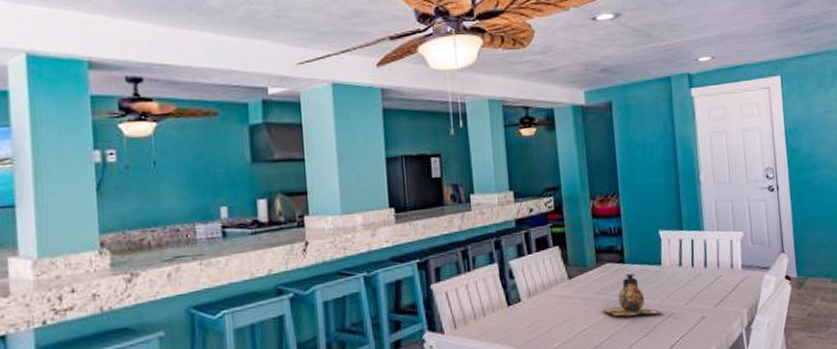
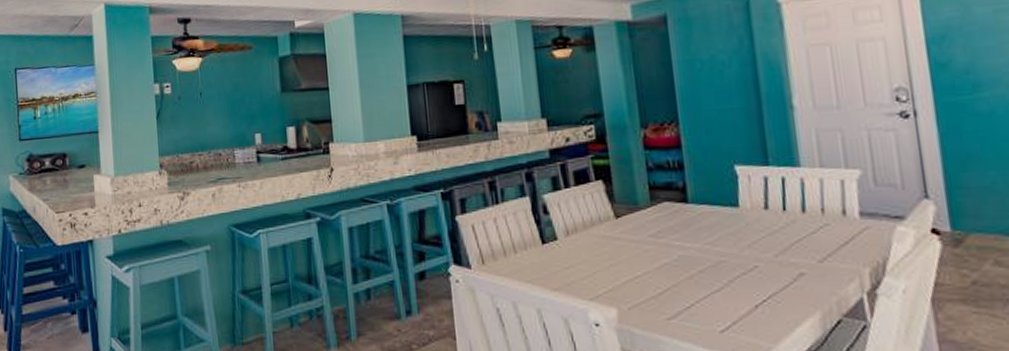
vase: present [602,273,663,316] -> none [660,215,743,266]

